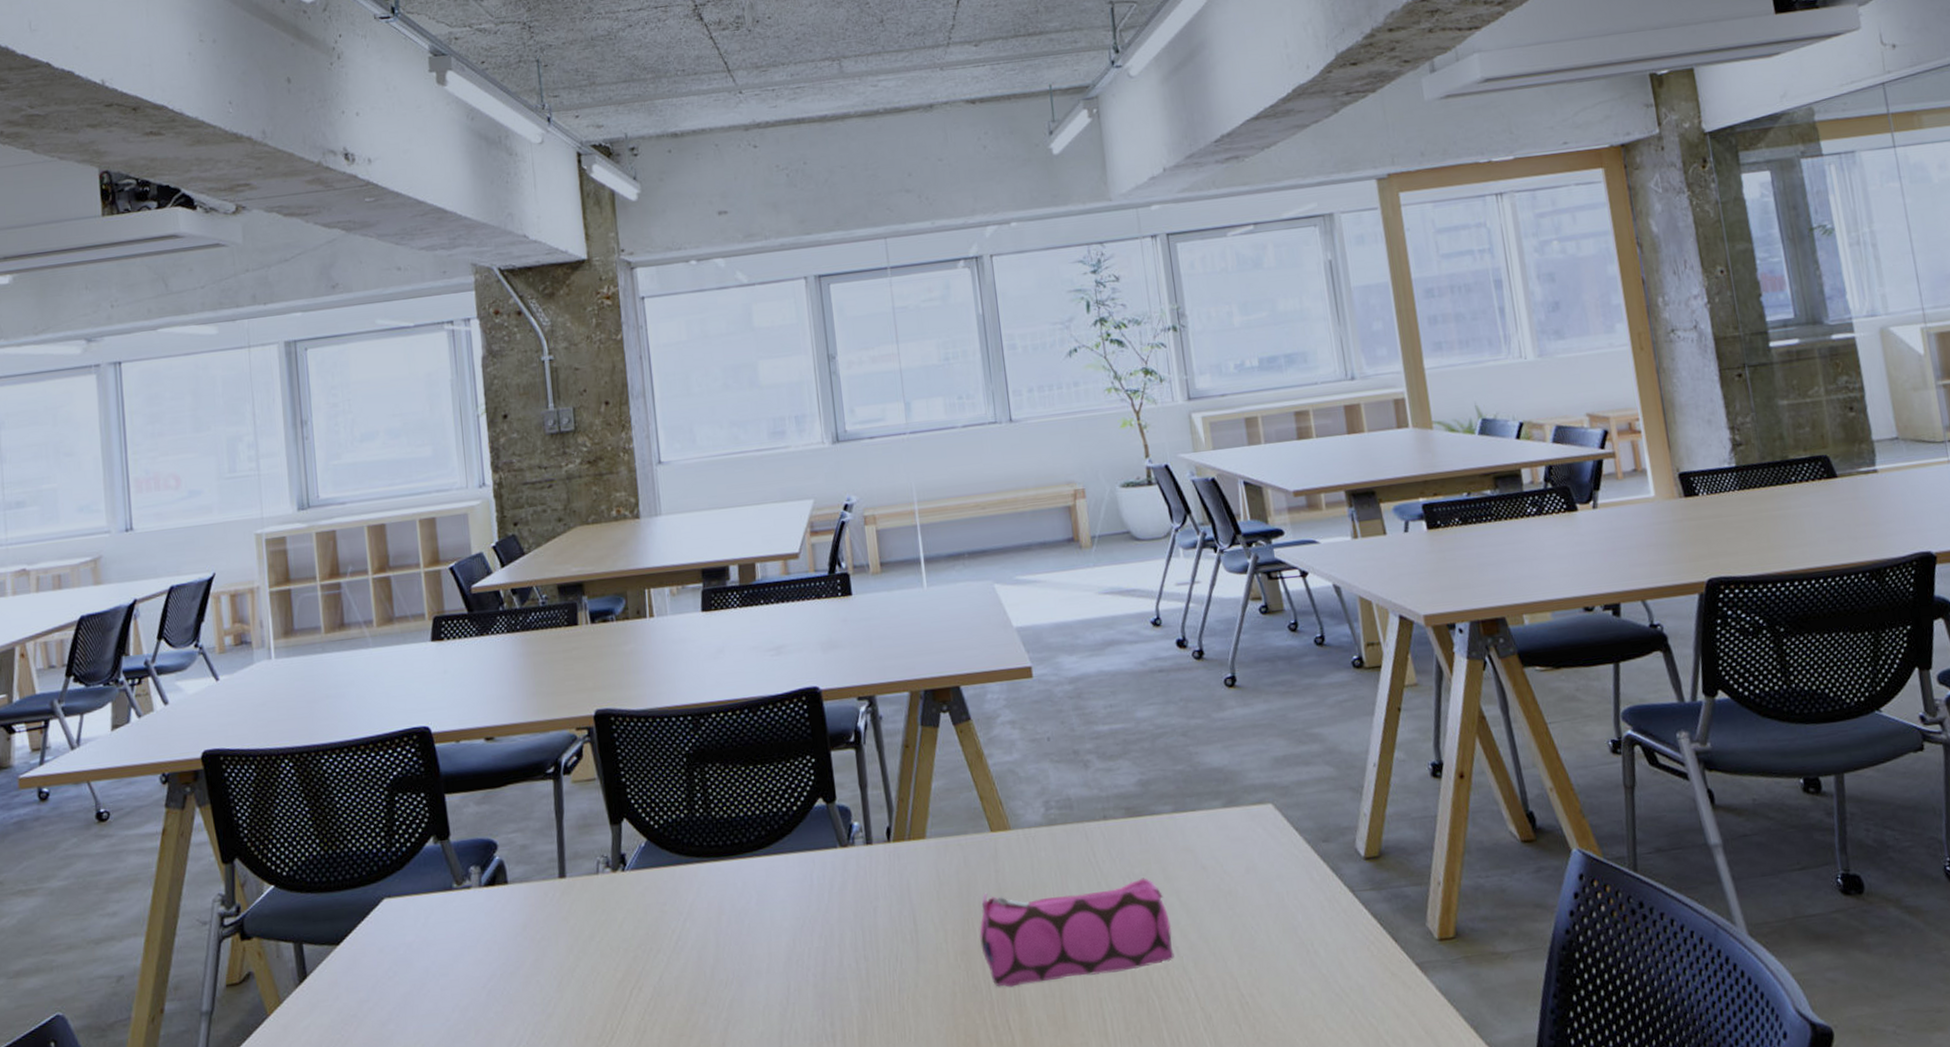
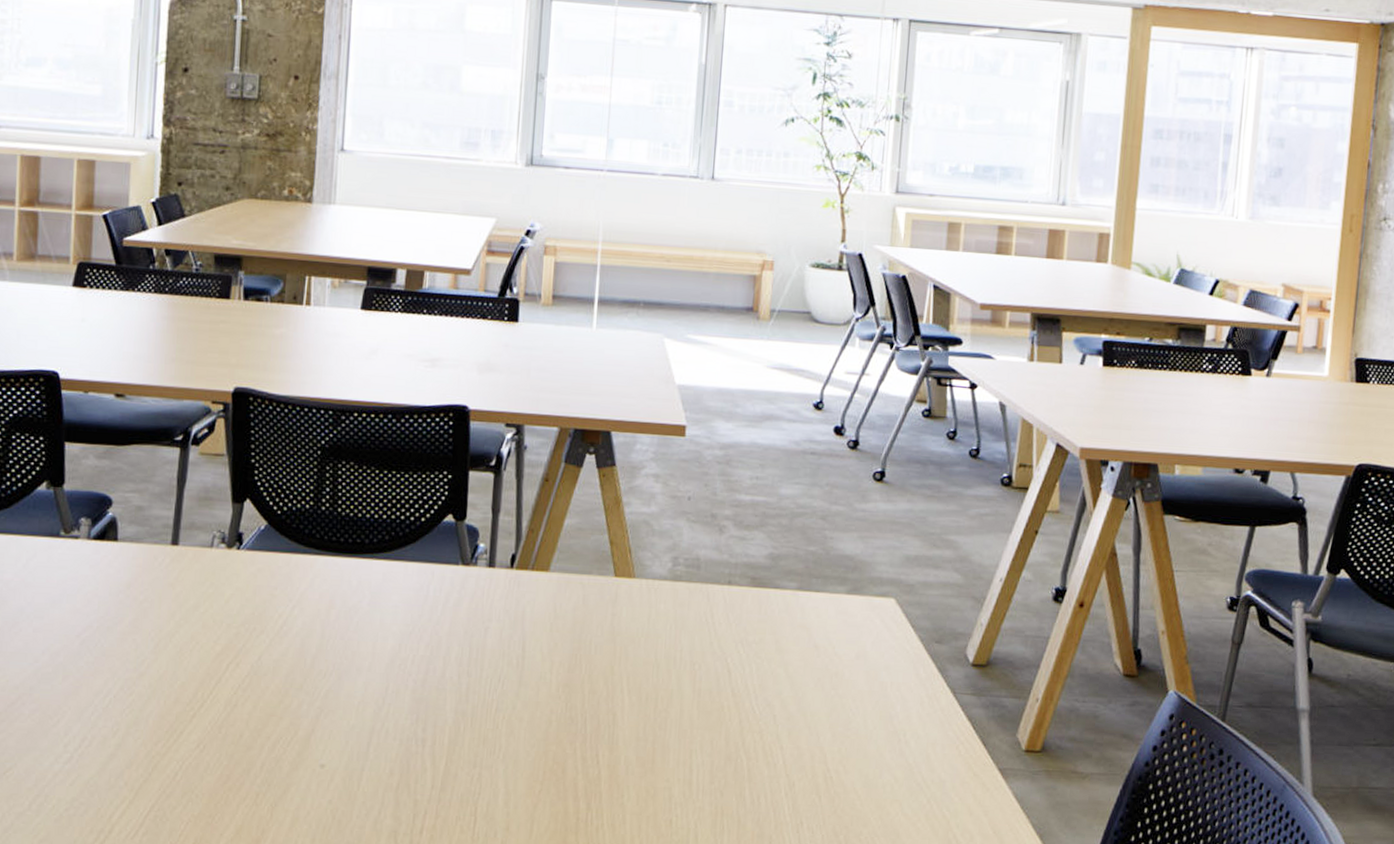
pencil case: present [979,877,1174,987] -> none [584,633,774,729]

